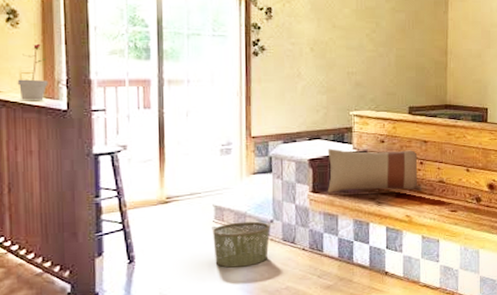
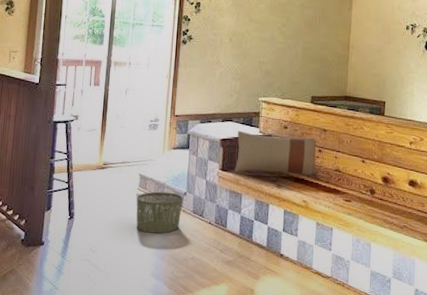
potted flower: present [17,43,49,101] -> none [7,28,31,75]

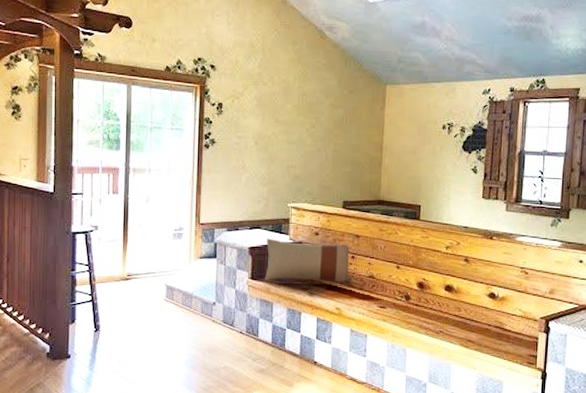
basket: present [136,191,184,234] -> none [163,302,213,344]

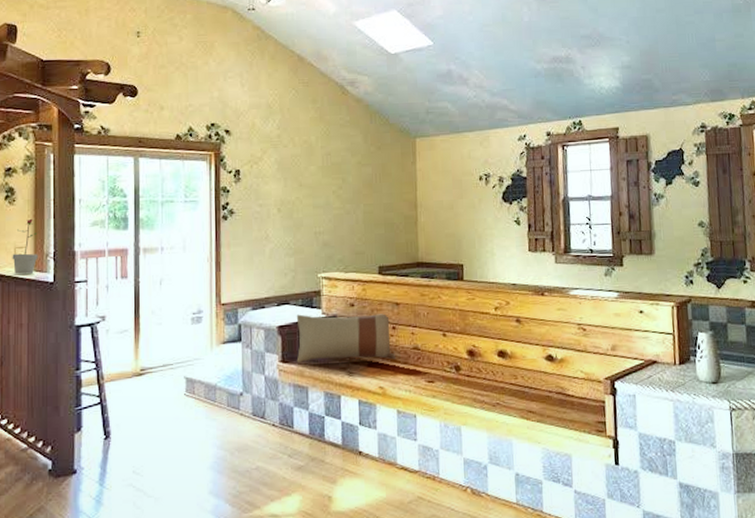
potted flower: none [17,134,42,184] -> present [12,218,39,275]

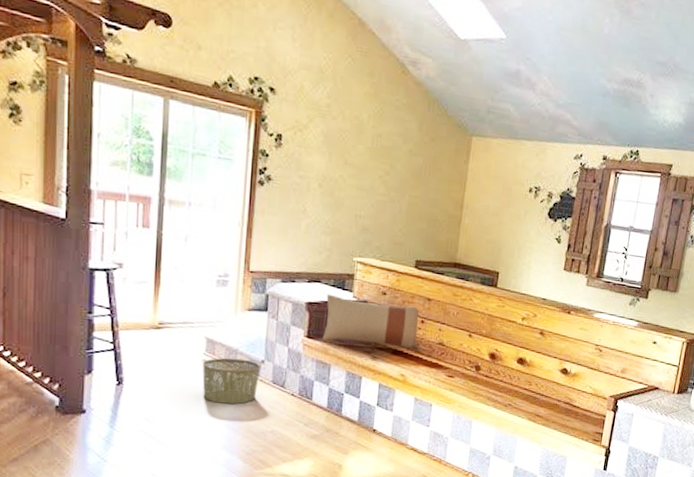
potted flower: present [12,218,39,275] -> none [17,144,50,207]
basket: none [183,394,240,445] -> present [202,357,262,405]

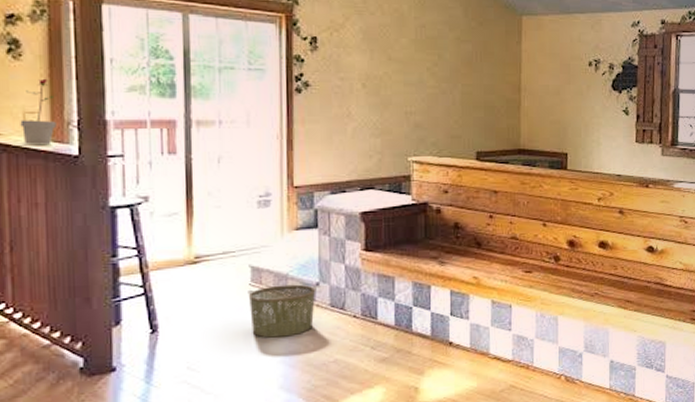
potted flower: none [17,144,50,207] -> present [20,78,57,146]
pillow: present [322,294,421,351] -> none [382,200,493,251]

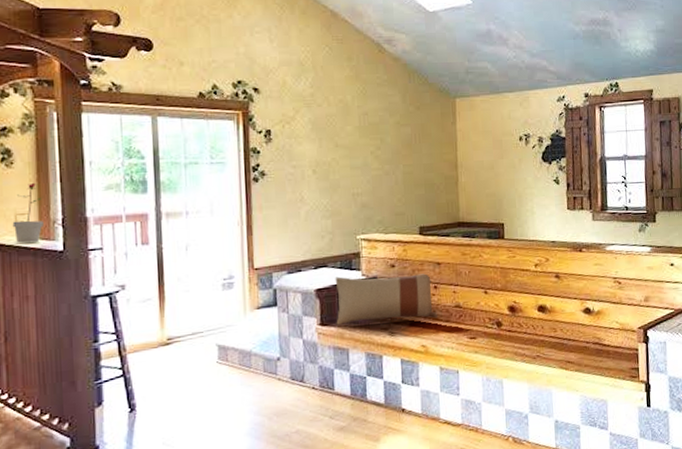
basket: present [248,284,316,338] -> none [215,359,278,412]
pillow: none [382,200,493,251] -> present [335,273,439,325]

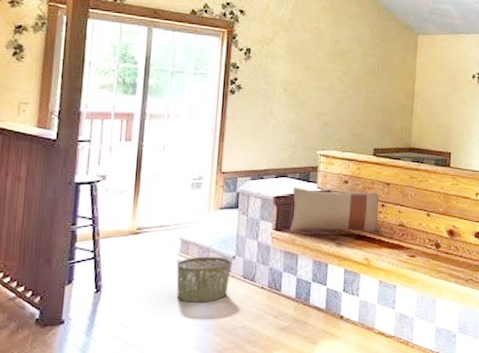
potted flower: present [12,182,44,243] -> none [15,76,46,131]
basket: none [215,359,278,412] -> present [176,256,233,302]

